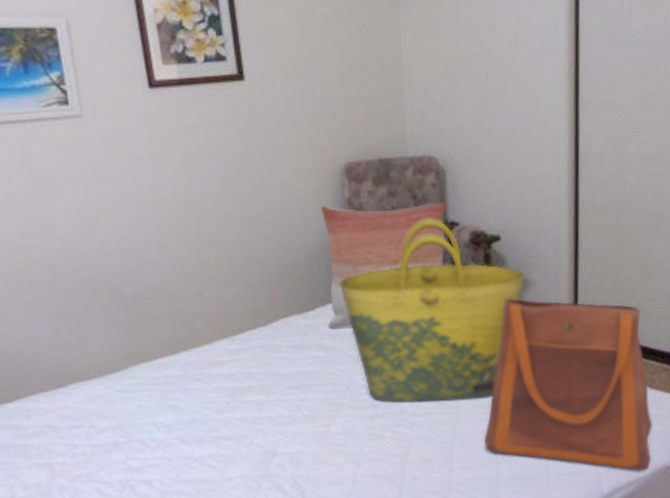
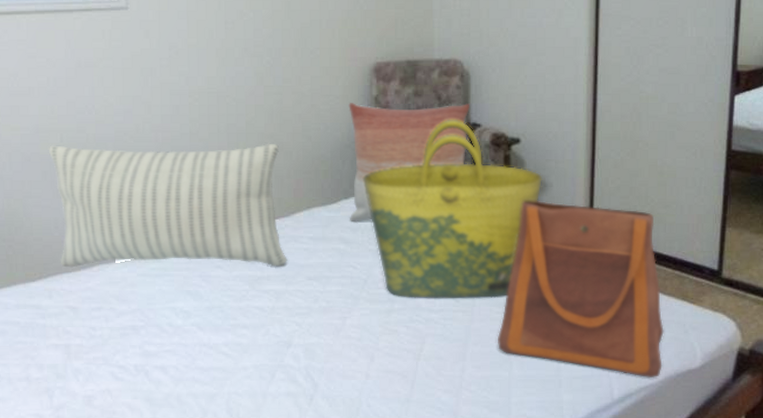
pillow: none [12,251,267,387] -> present [48,143,288,268]

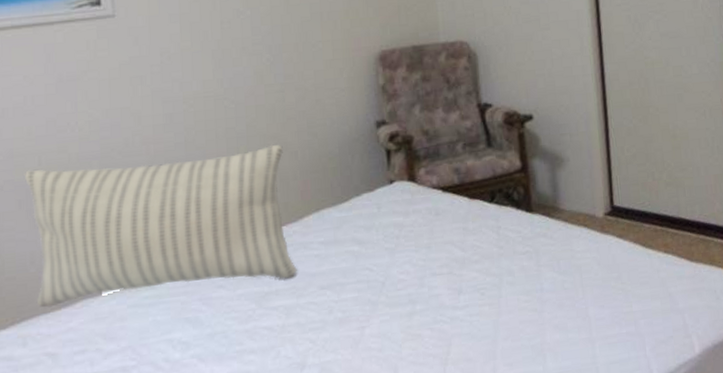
pillow: present [349,103,469,222] -> none [355,84,481,220]
tote bag: present [363,120,543,299] -> none [375,102,560,297]
shopping bag: present [498,200,664,379] -> none [528,176,699,354]

